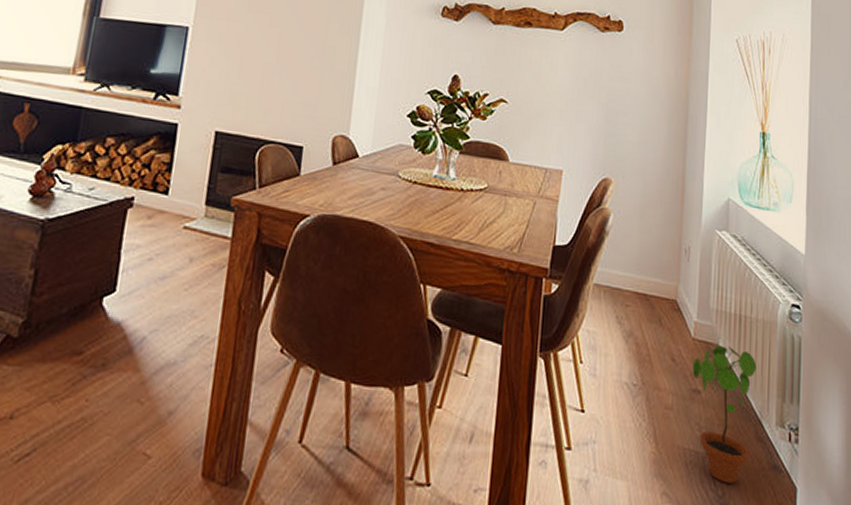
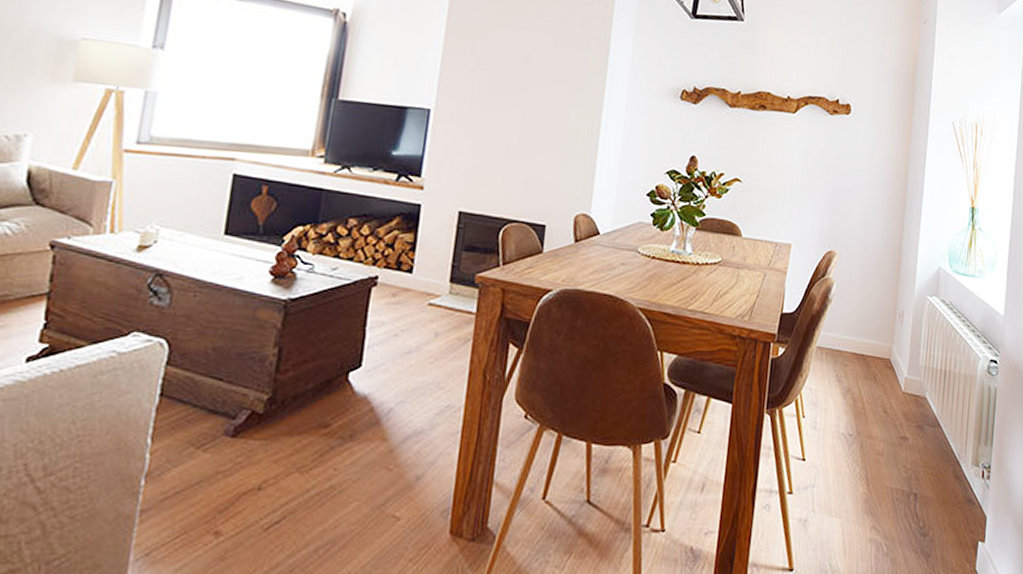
potted plant: present [692,345,757,484] -> none [901,397,958,516]

